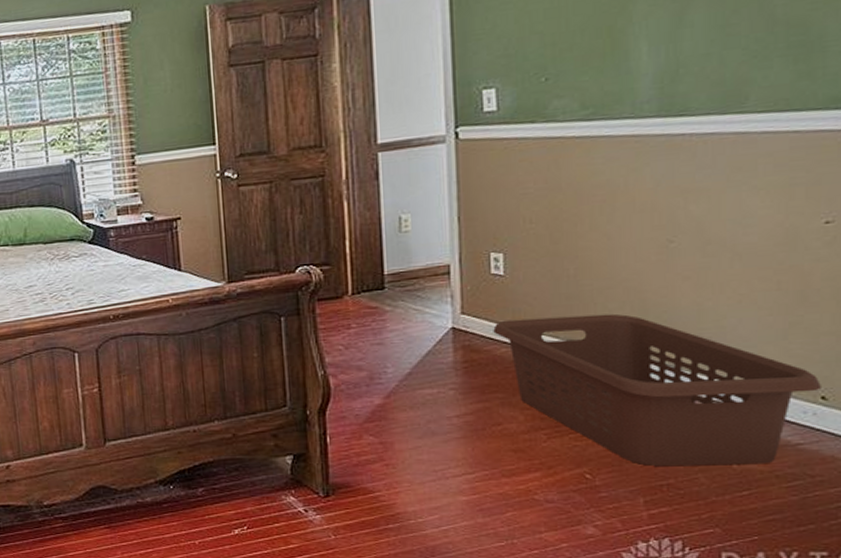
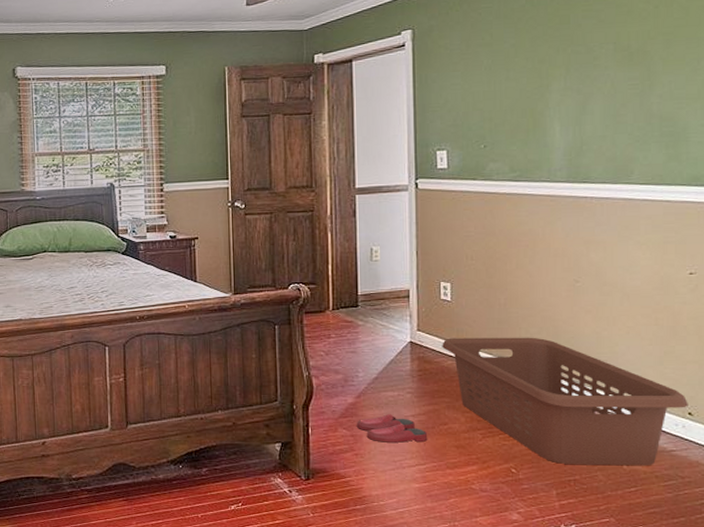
slippers: none [387,414,477,450] -> present [357,413,428,443]

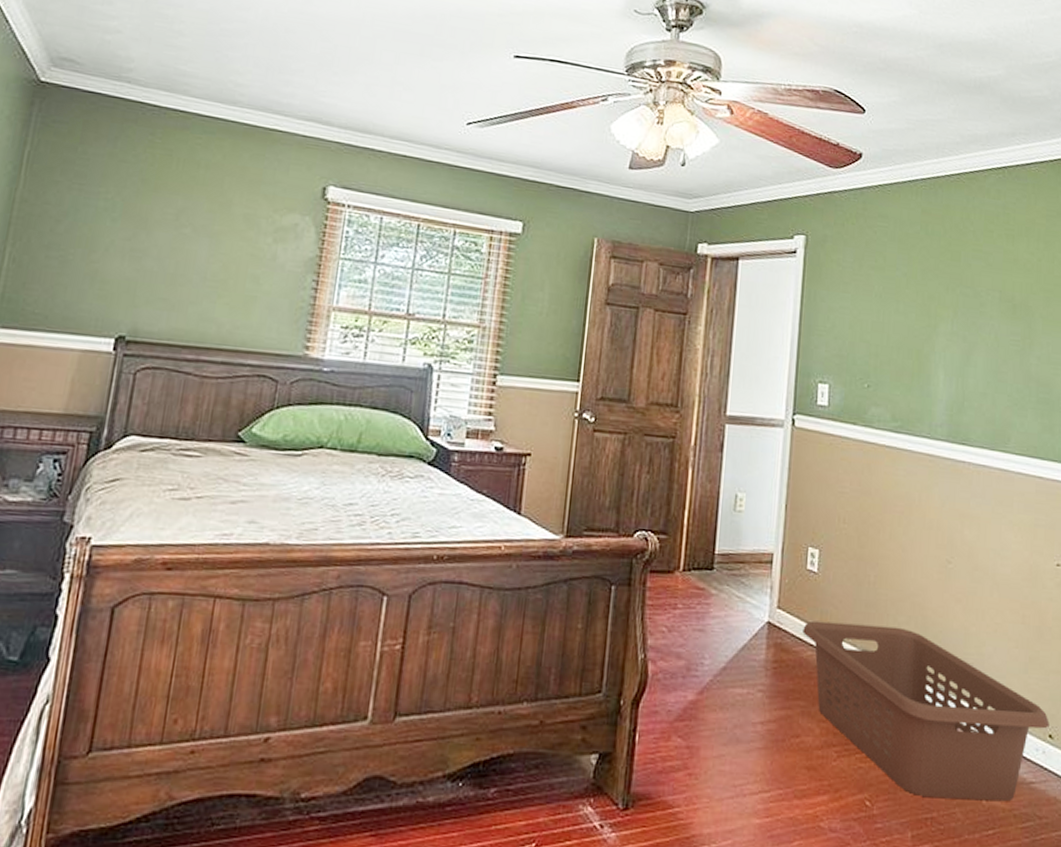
slippers: present [357,413,428,443] -> none [695,717,777,760]

